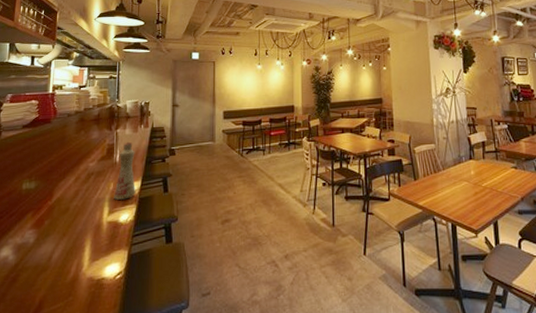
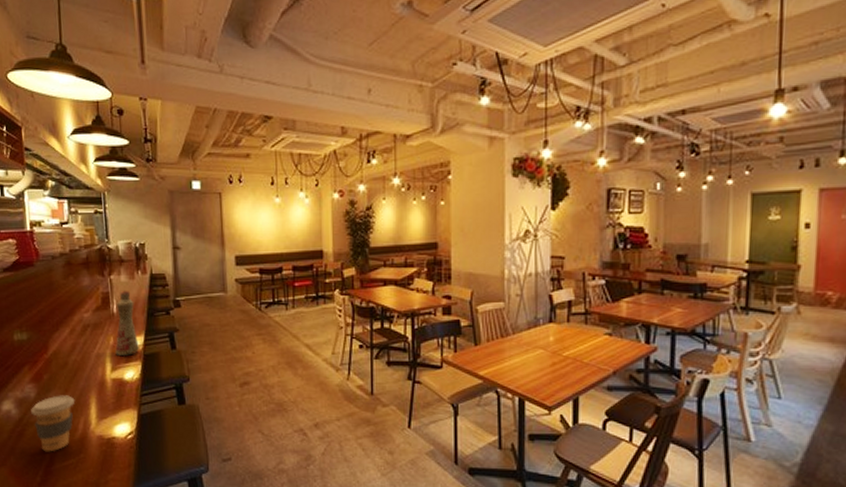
coffee cup: none [28,239,71,297] -> present [31,395,75,452]

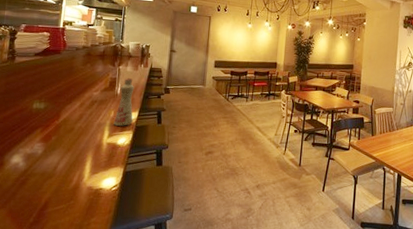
coffee cup: present [31,395,75,452] -> none [36,153,75,198]

